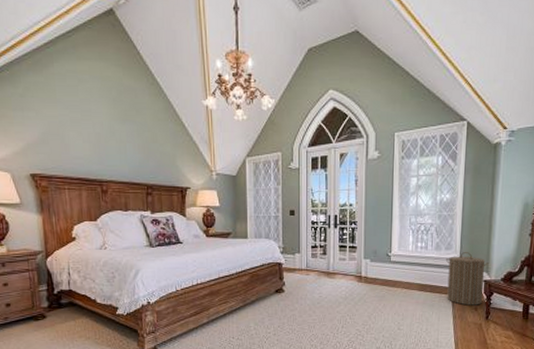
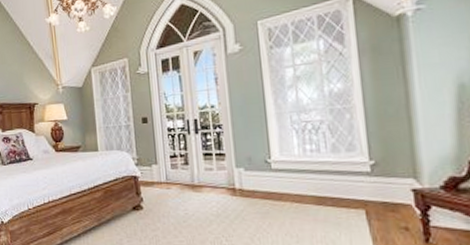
laundry hamper: present [445,252,489,306] -> none [348,153,416,224]

